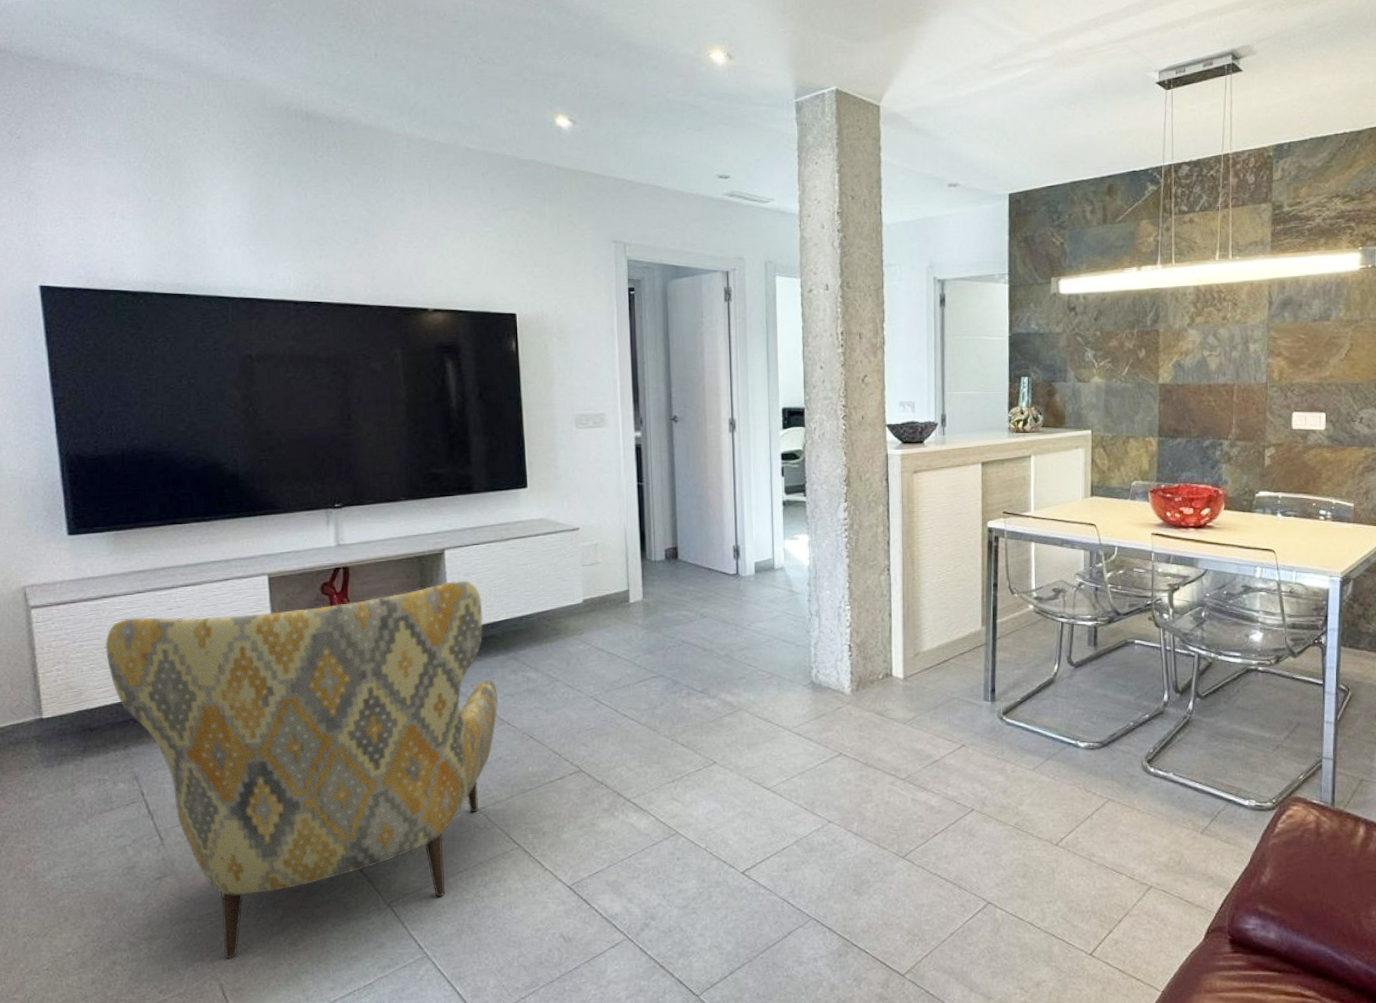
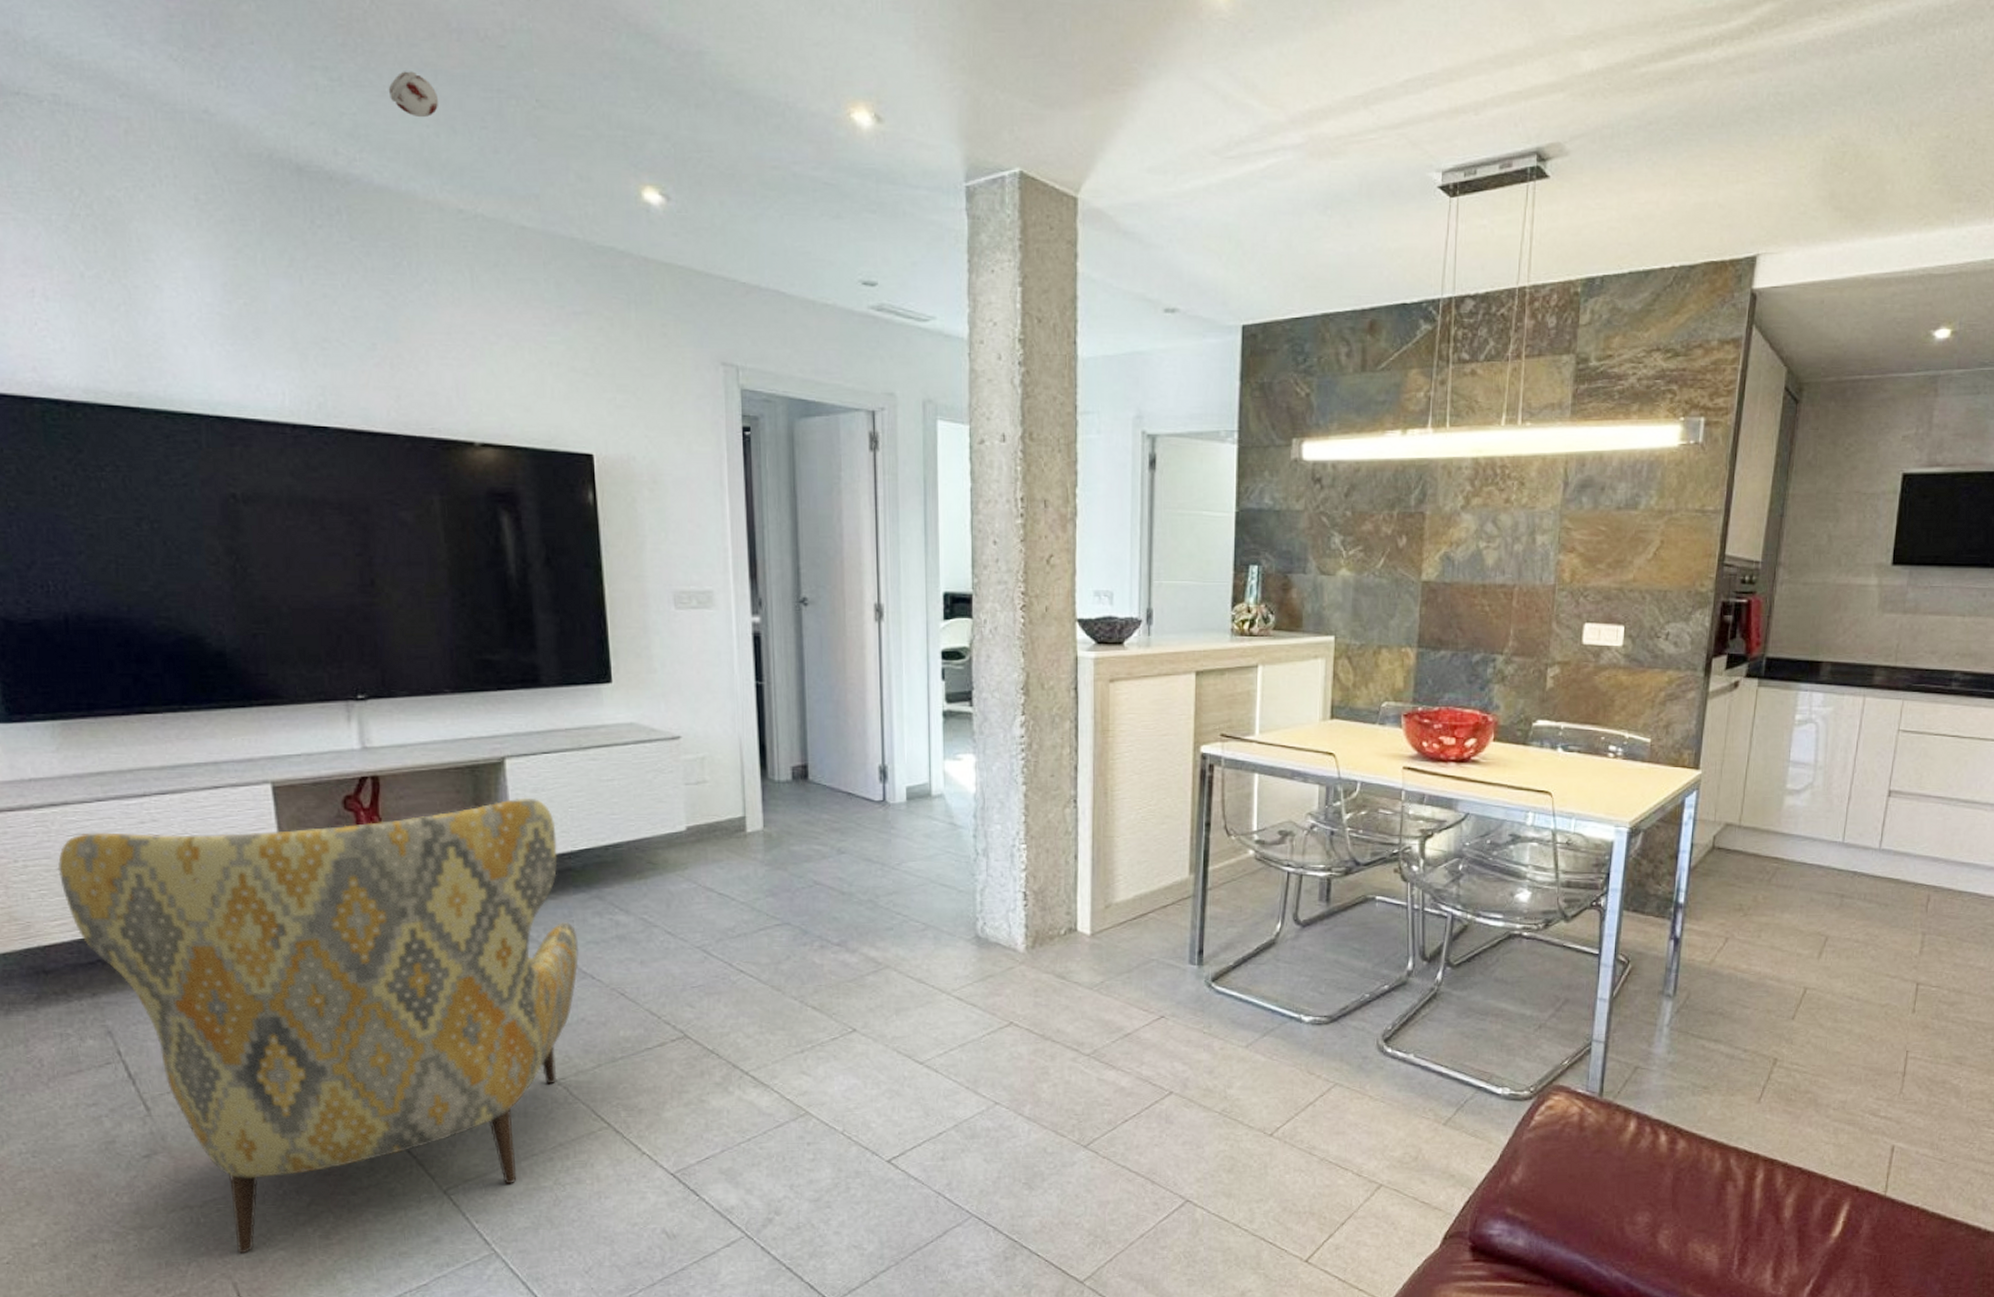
smoke detector: none [373,42,410,75] -> present [388,71,439,118]

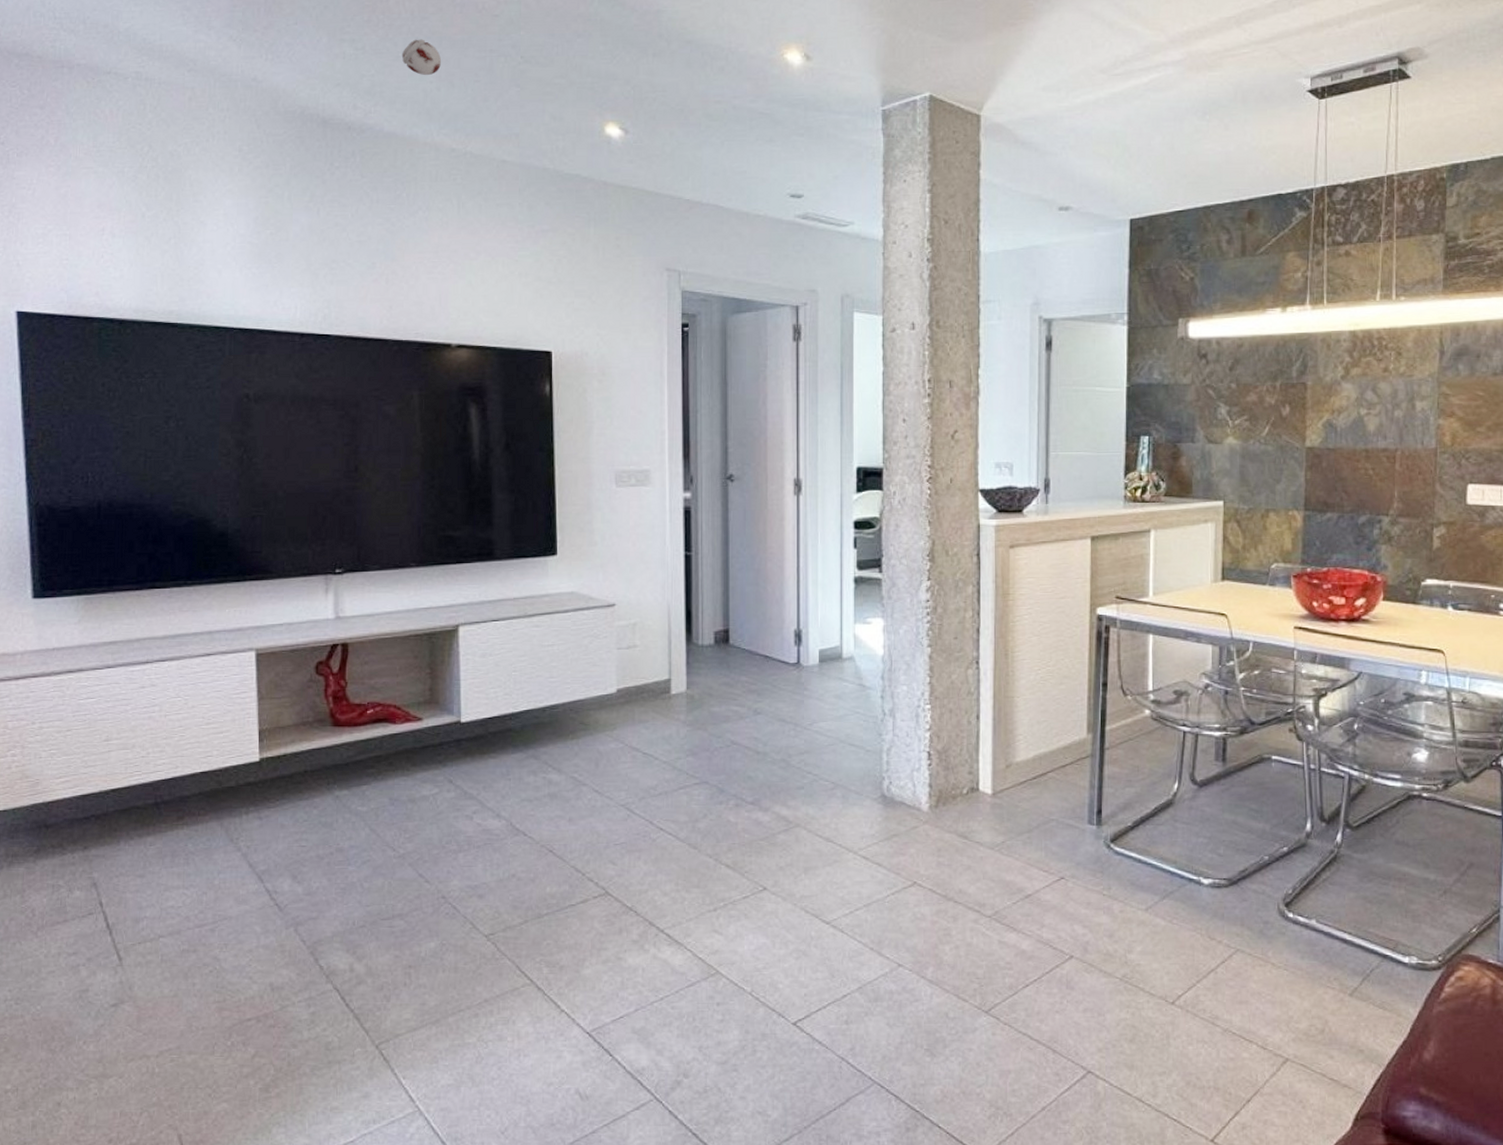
armchair: present [57,797,579,1254] -> none [67,662,514,1105]

